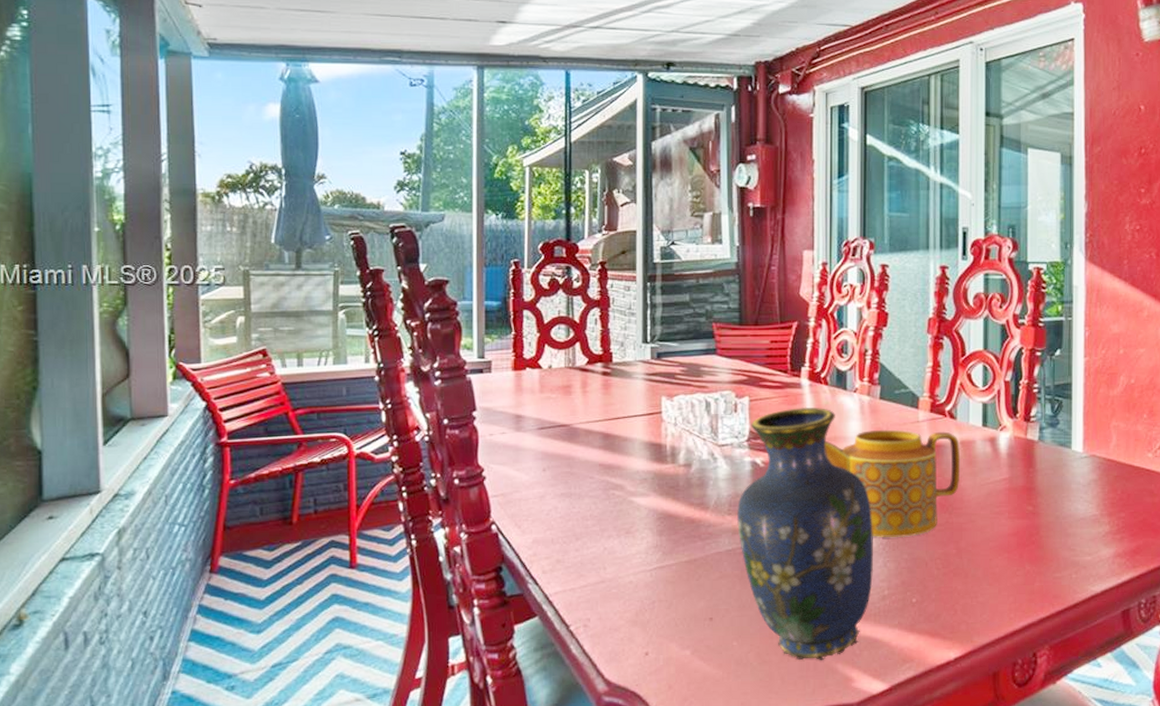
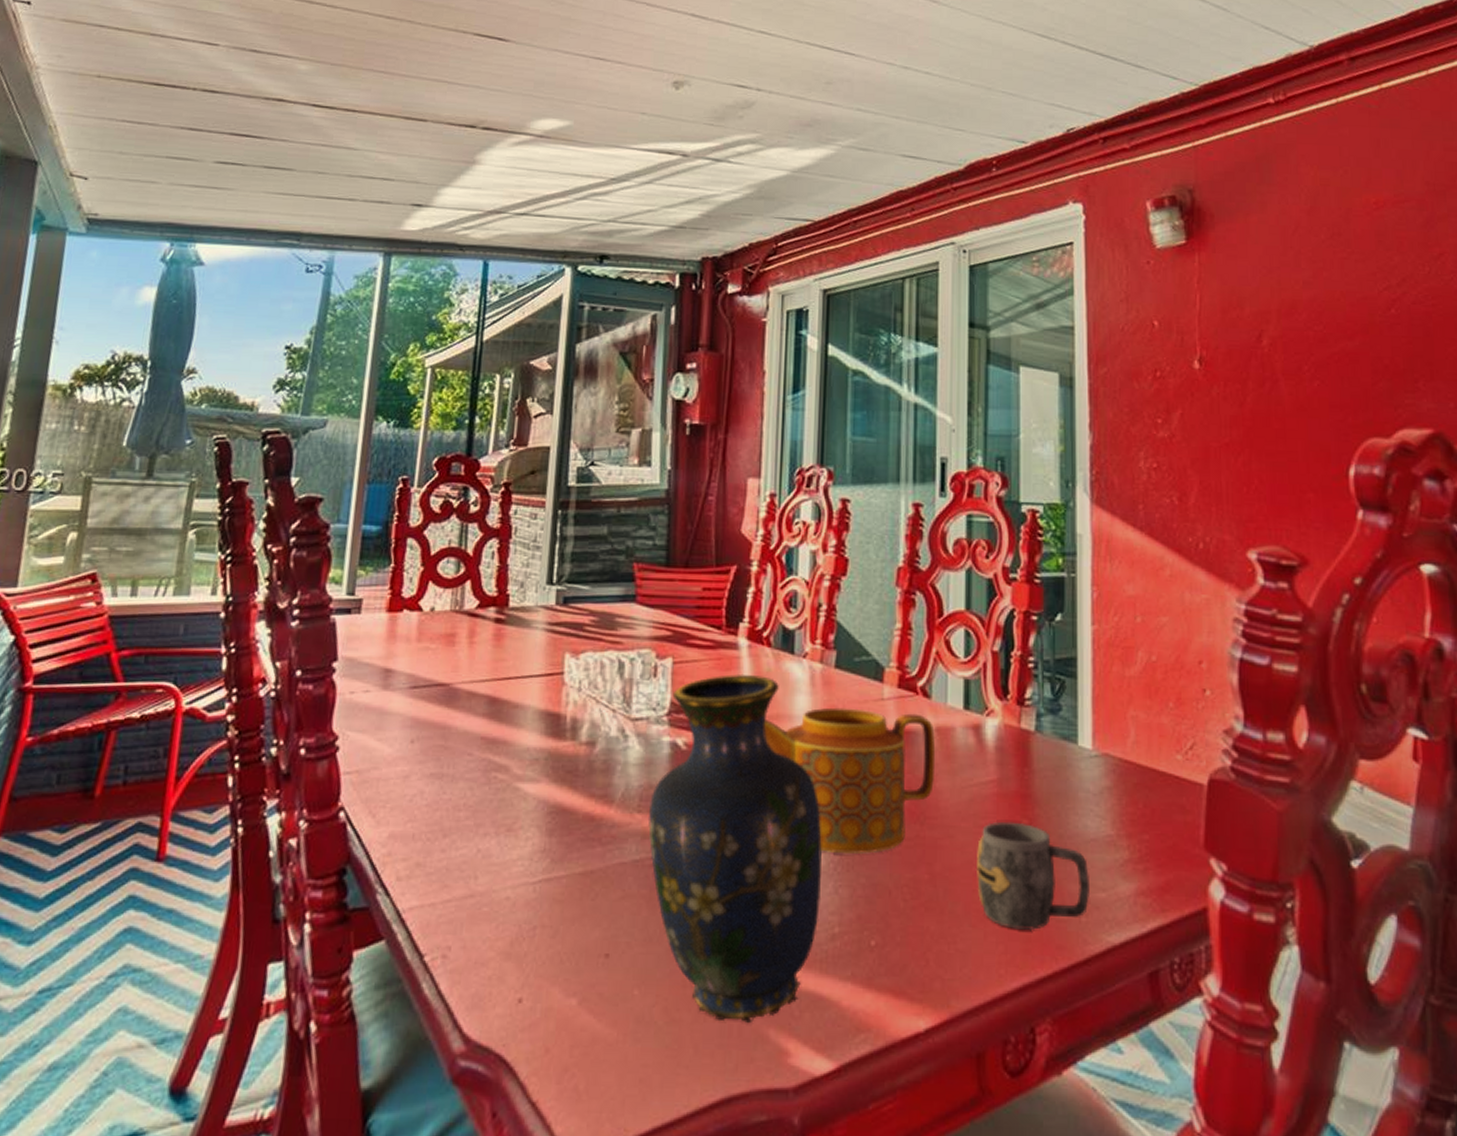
mug: none [993,508,1080,585] -> present [977,821,1091,930]

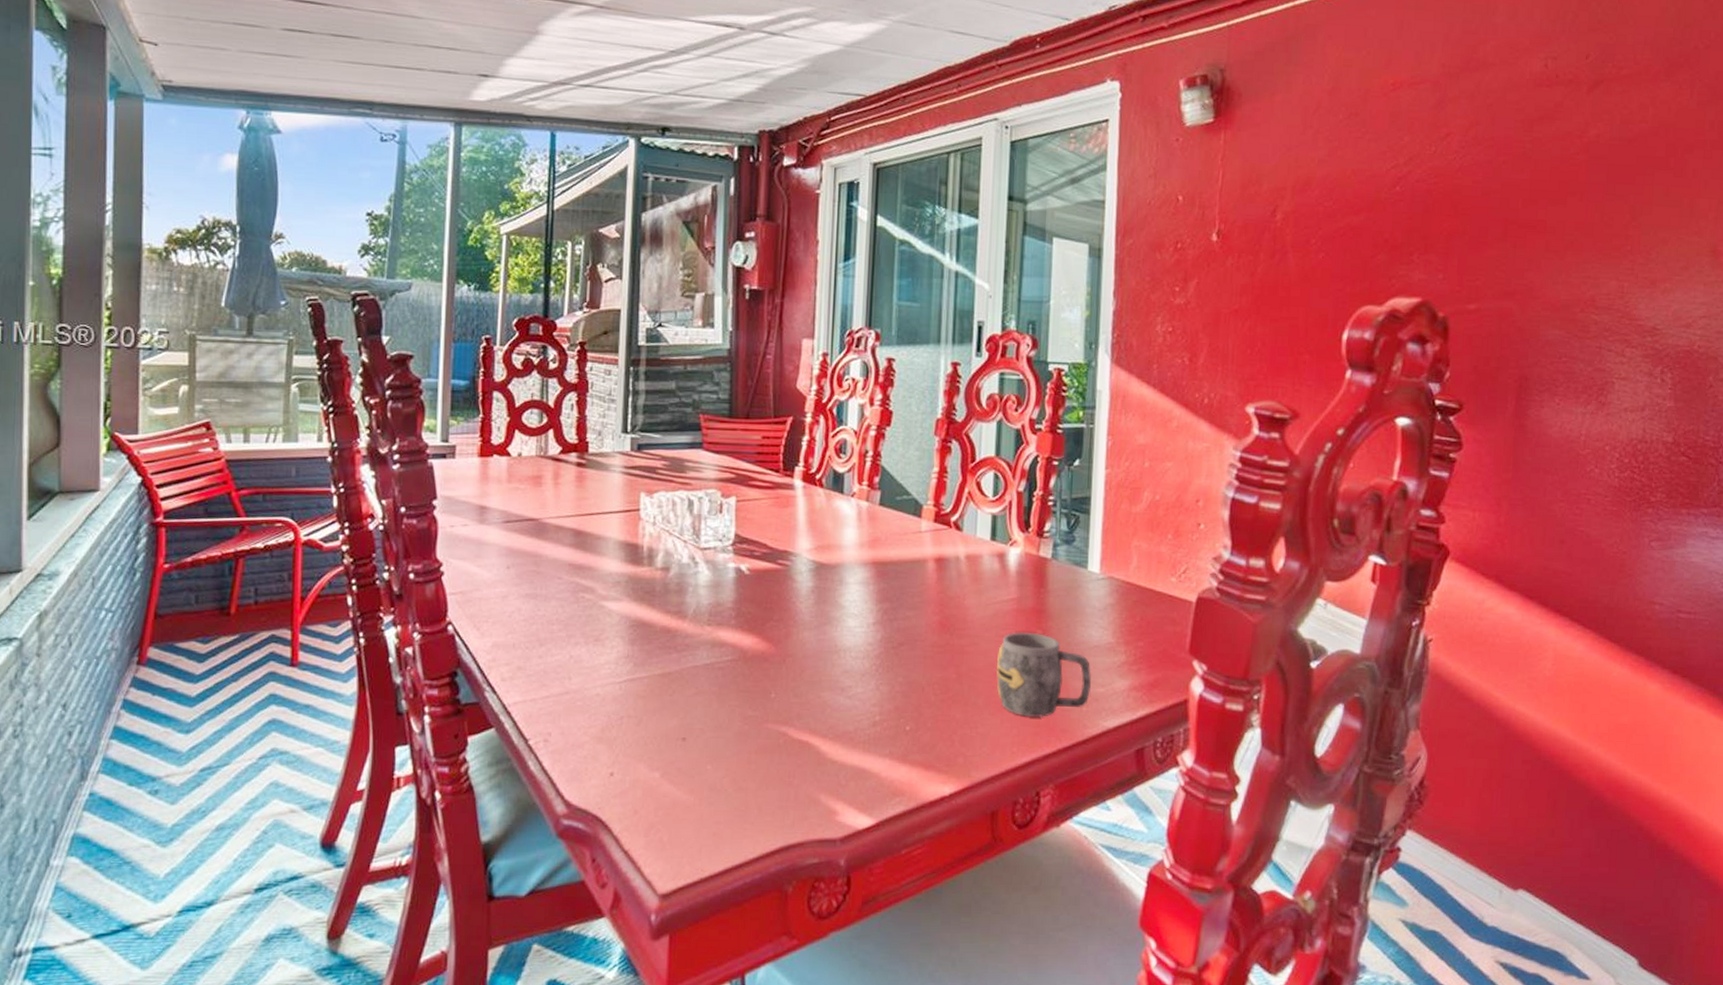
vase: present [647,673,822,1023] -> none [716,510,866,790]
teapot: present [764,707,936,854] -> none [817,538,965,658]

